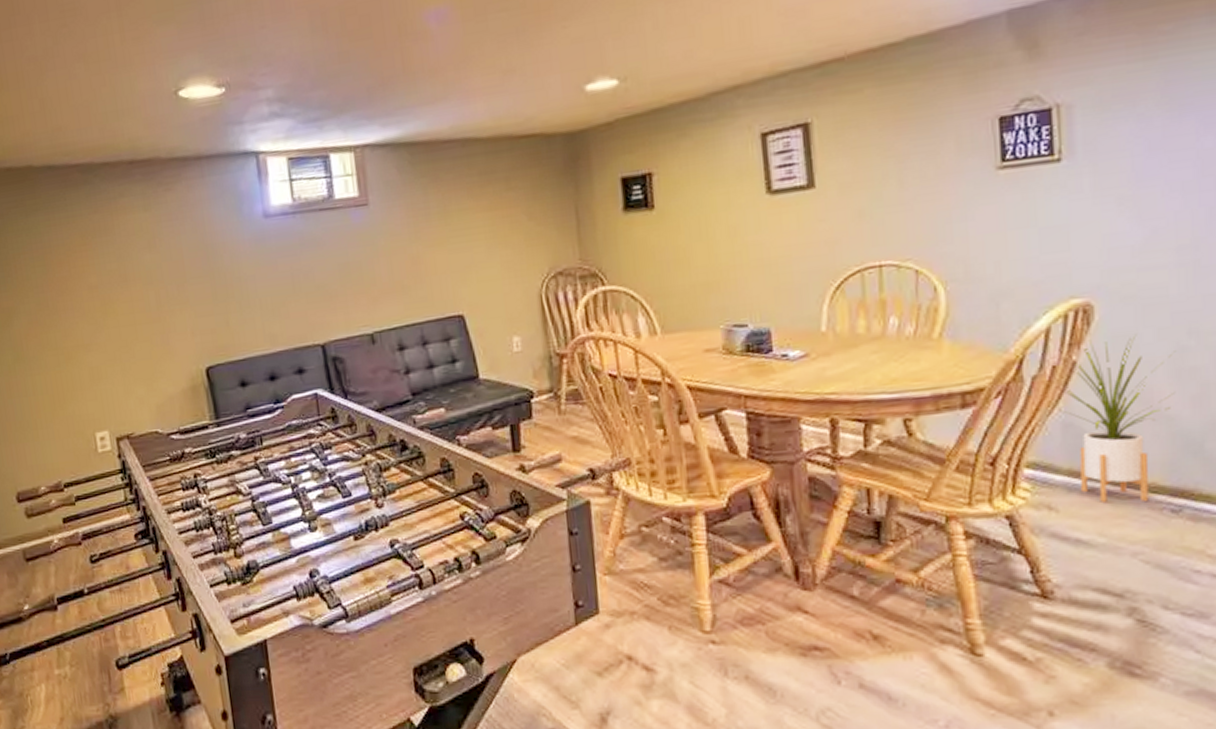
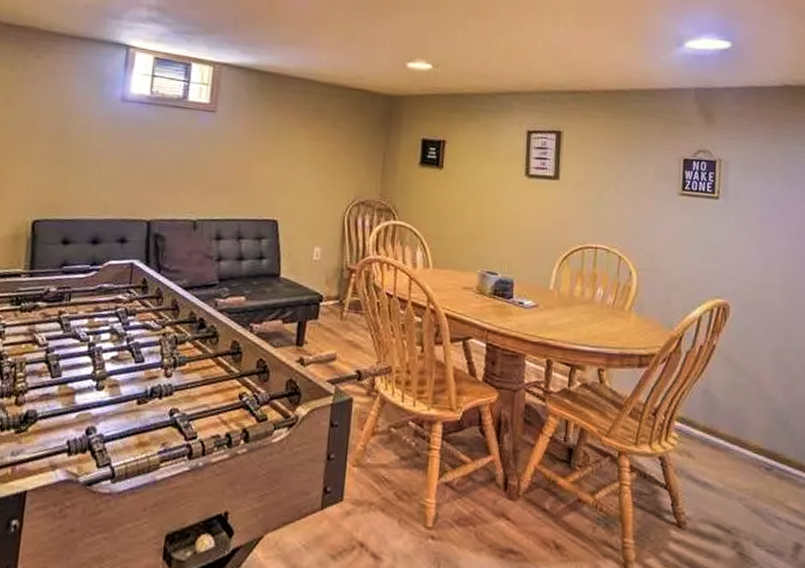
house plant: present [1060,335,1176,502] -> none [702,330,777,459]

